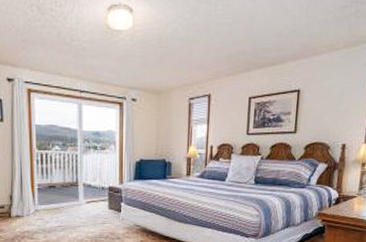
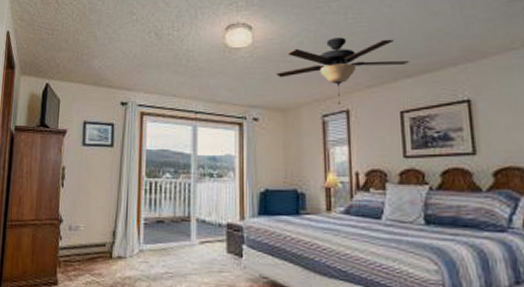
ceiling fan: none [153,27,262,89] -> present [276,37,410,104]

